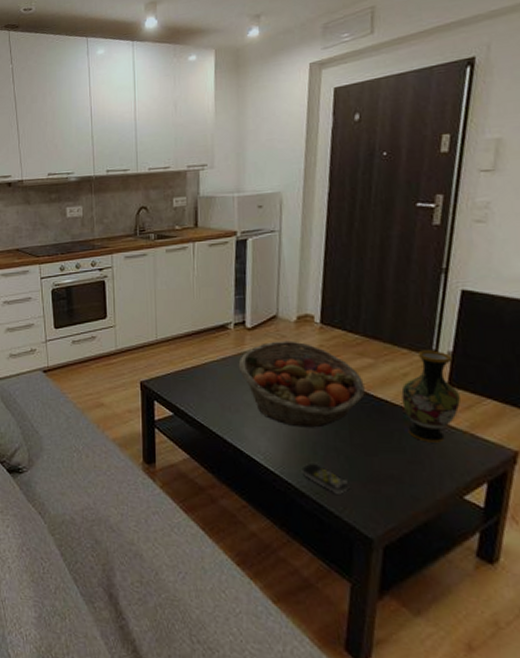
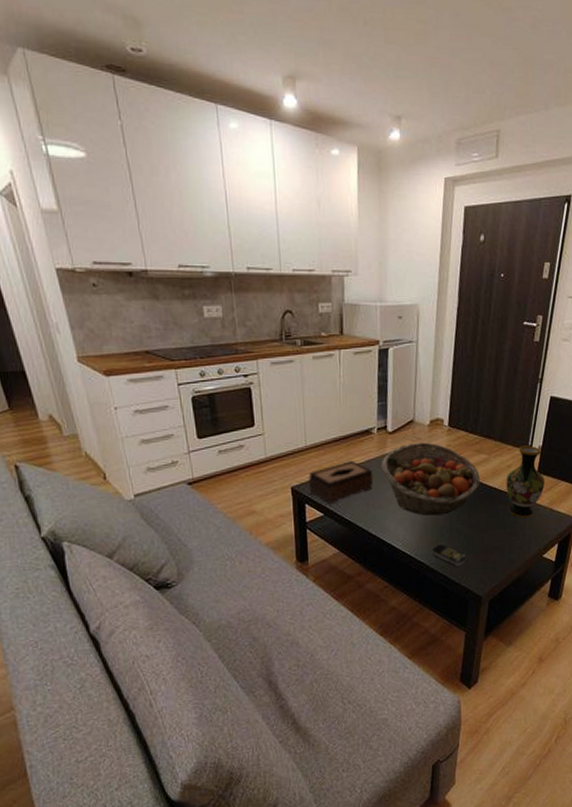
tissue box: none [158,358,230,403] -> present [308,461,374,504]

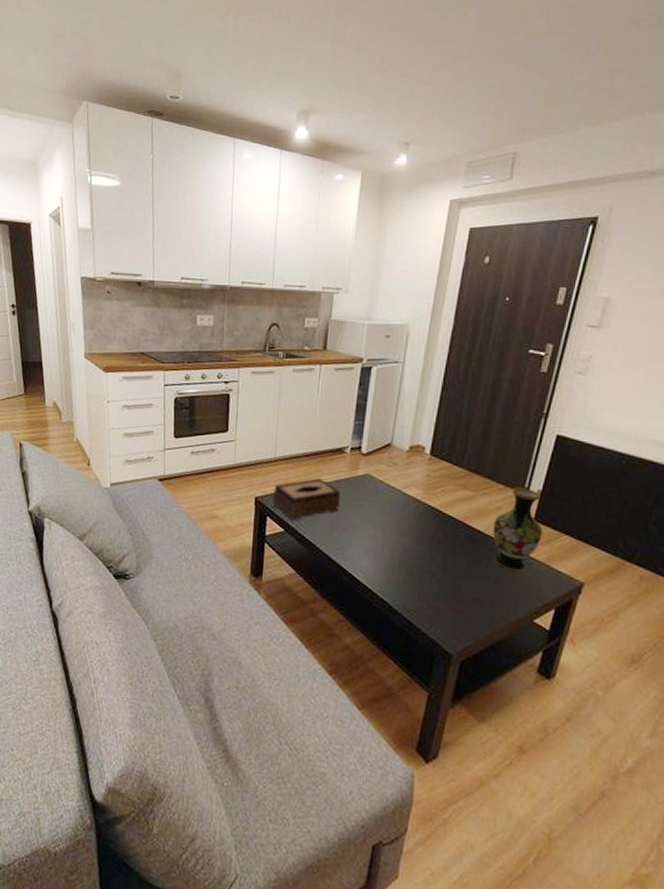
fruit basket: present [381,442,480,516] -> none [350,468,462,552]
remote control: present [431,543,467,566] -> none [397,583,438,613]

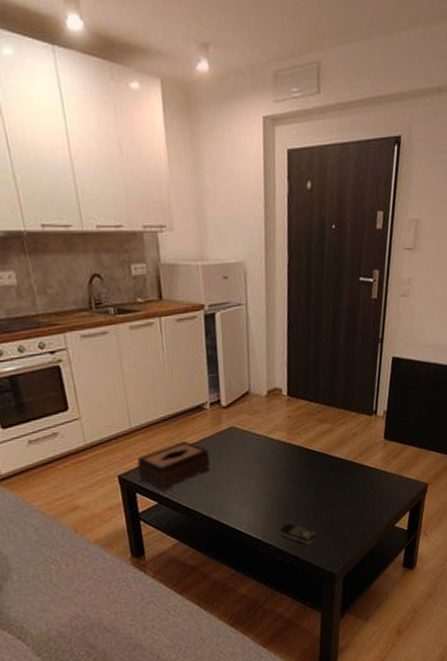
remote control: none [397,583,438,613] -> present [279,522,317,545]
vase: present [493,487,542,572] -> none [352,410,392,488]

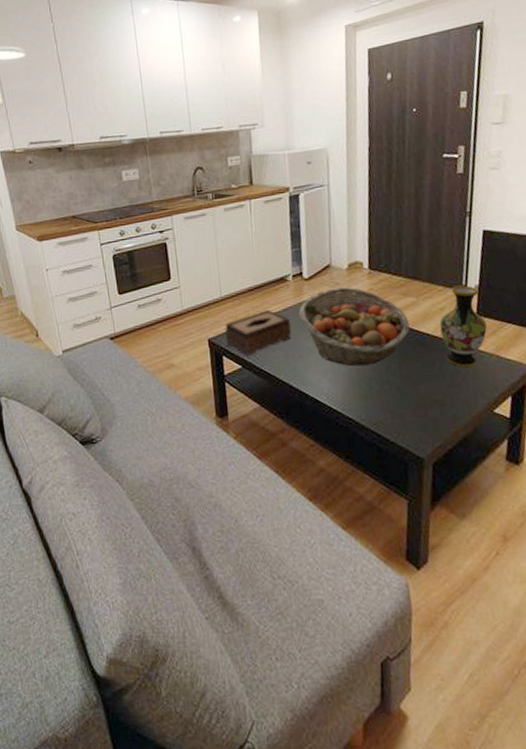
fruit basket: none [217,414,326,495] -> present [298,287,410,367]
remote control: present [279,522,317,545] -> none [360,397,402,423]
vase: none [352,410,392,488] -> present [439,285,487,367]

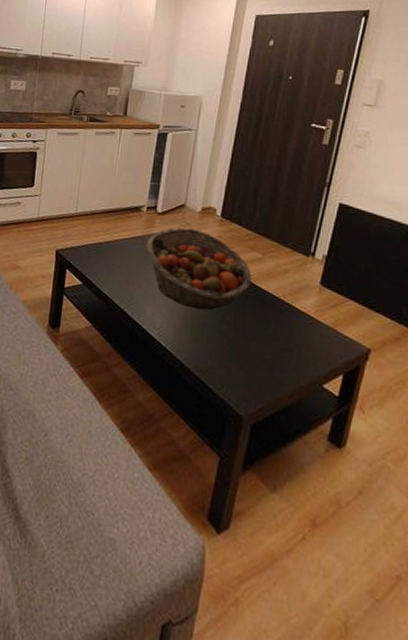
tissue box: present [225,310,292,355] -> none [72,234,137,274]
vase: present [439,285,487,367] -> none [281,251,328,335]

